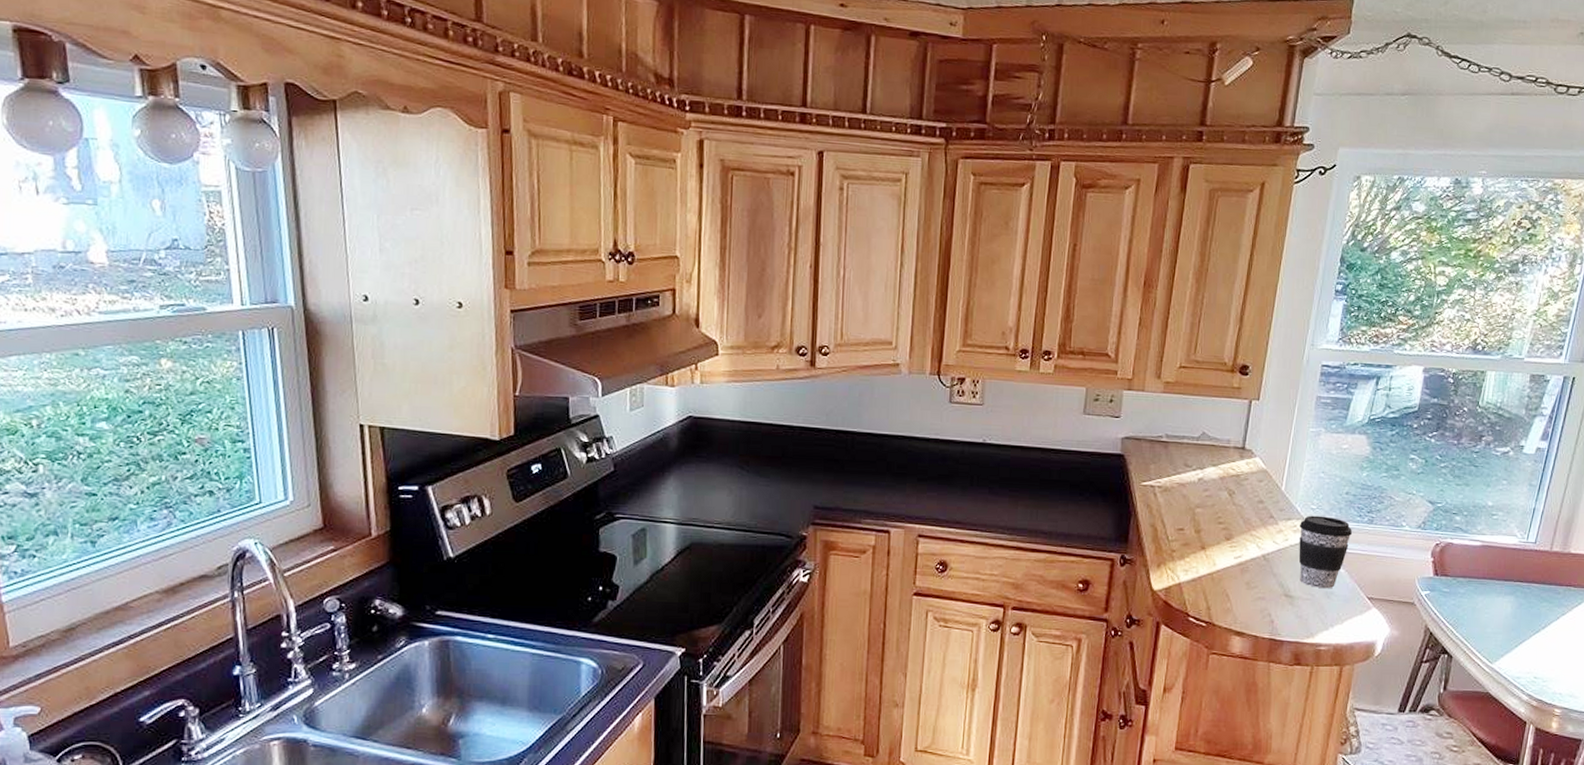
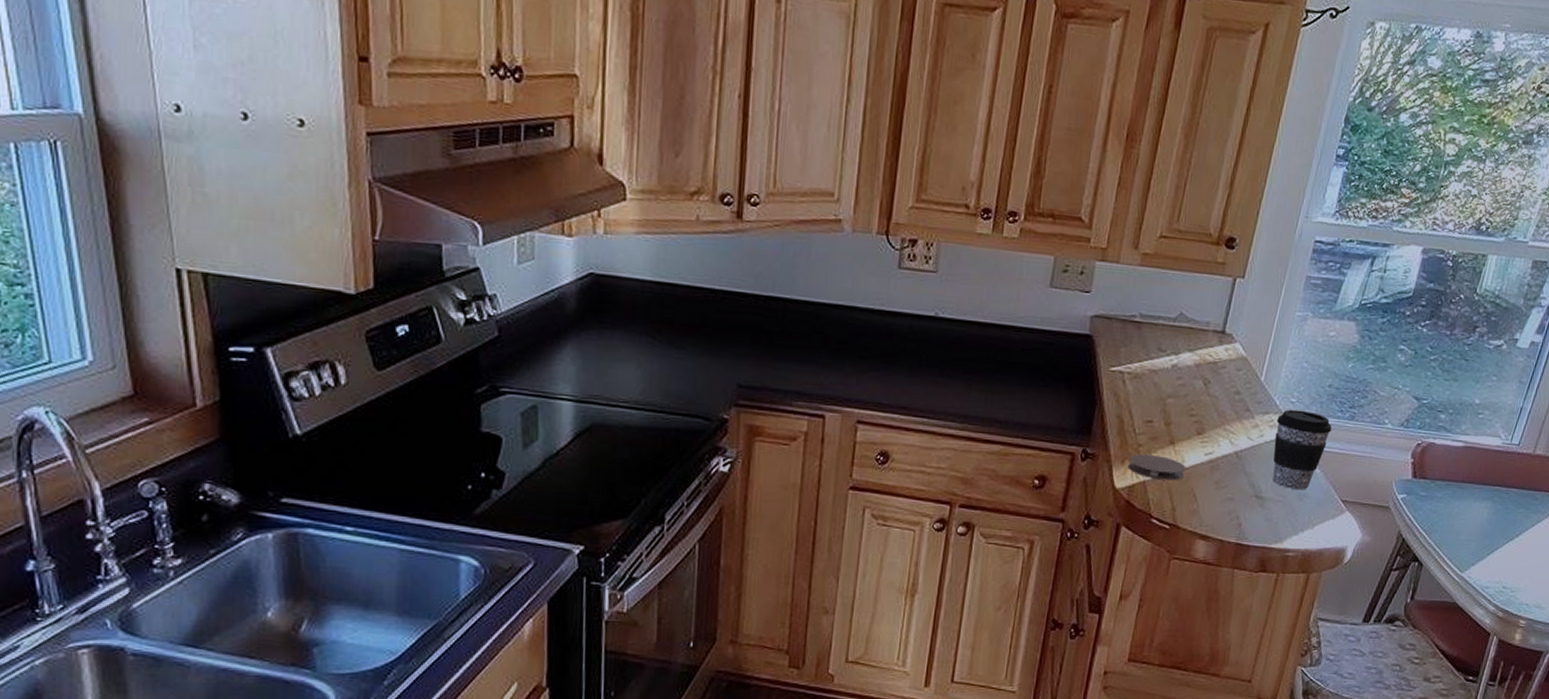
coaster: none [1163,558,1217,582] -> present [1128,453,1186,481]

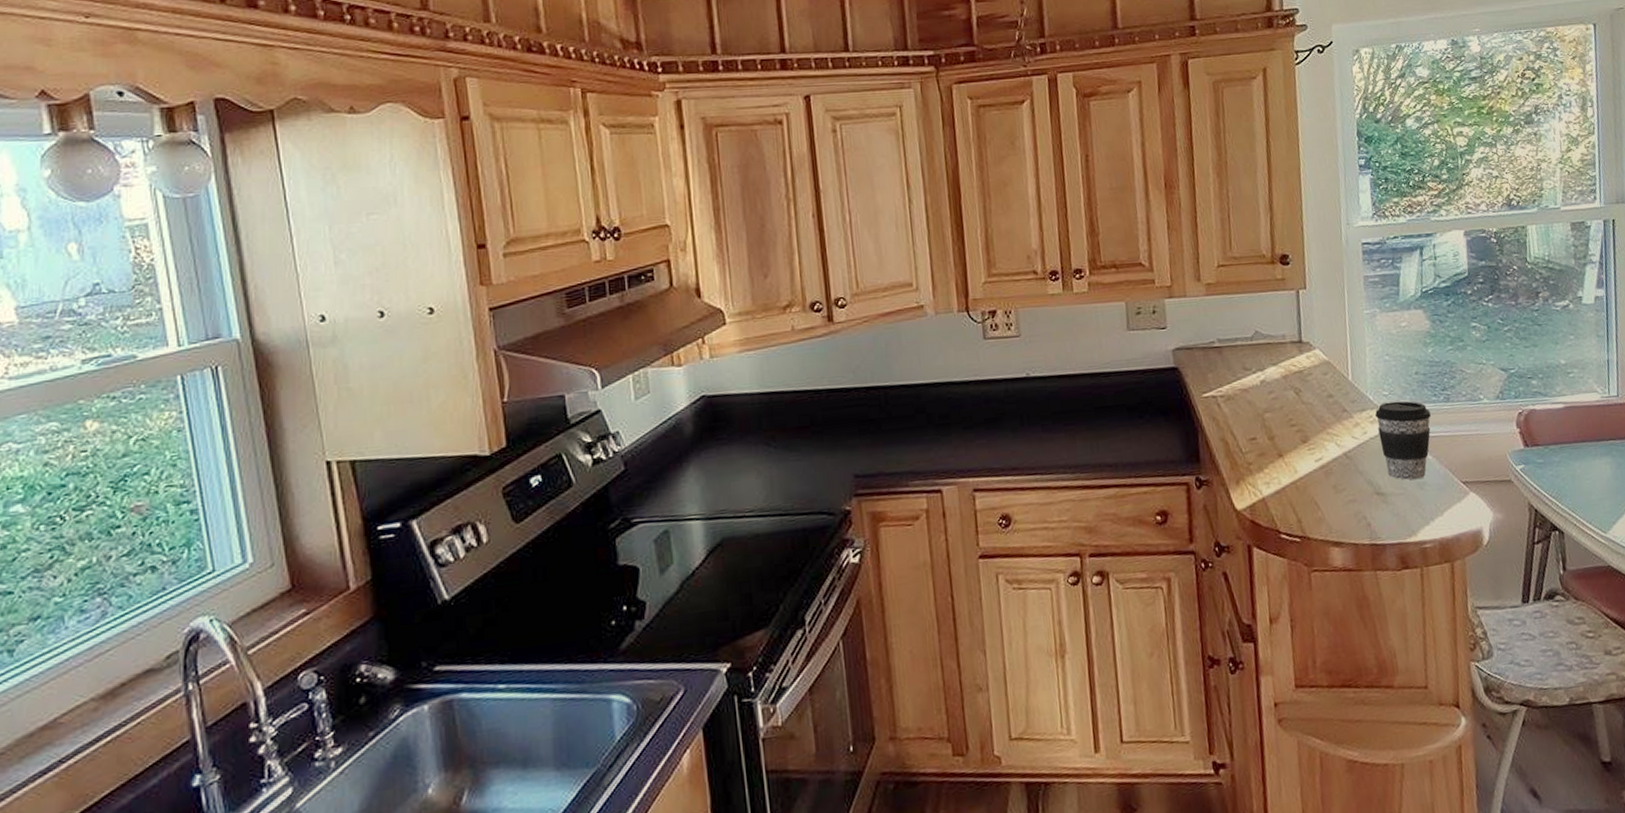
coaster: present [1128,453,1186,481] -> none [1242,470,1301,495]

